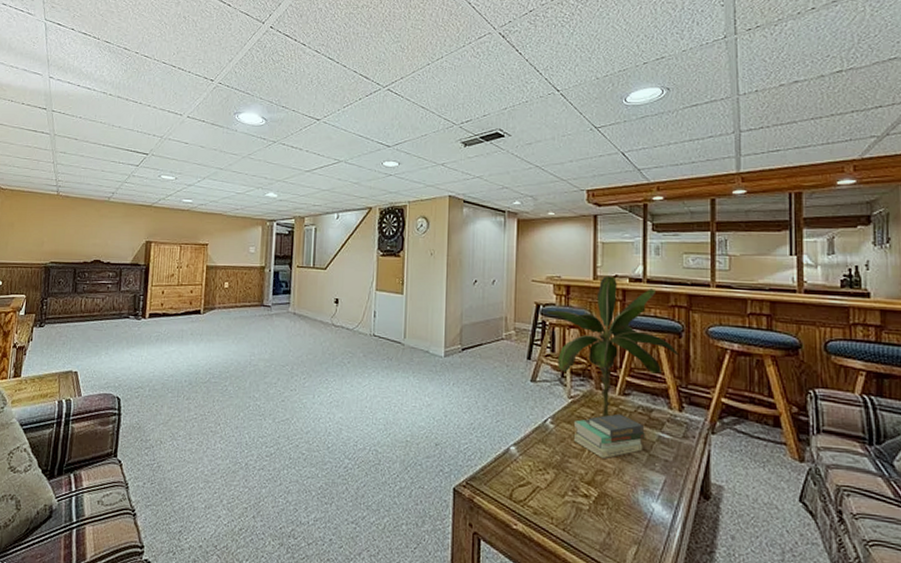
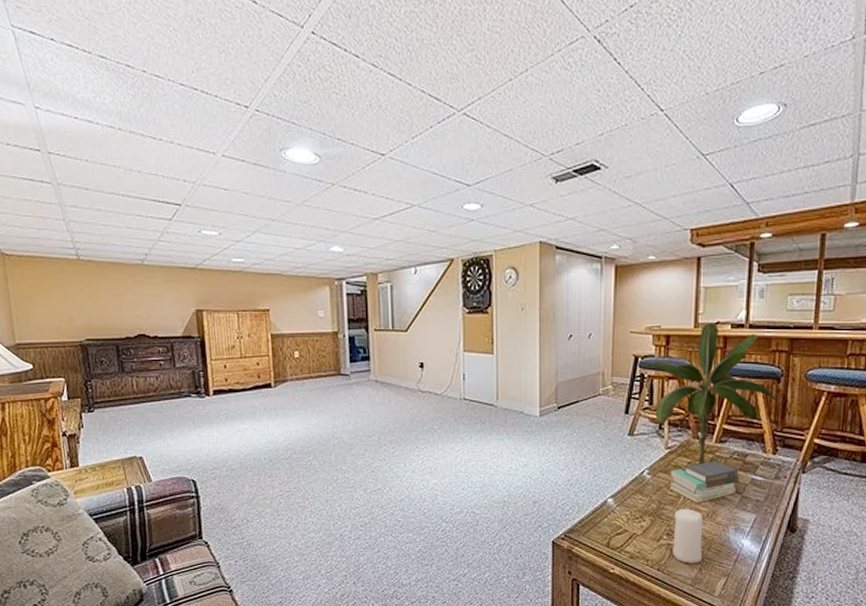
candle: none [578,462,610,527] -> present [672,508,704,564]

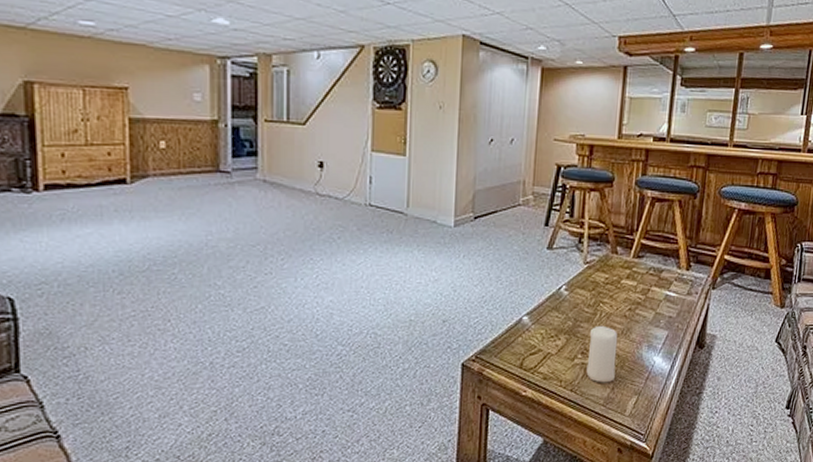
plant: present [644,323,777,466] -> none [567,134,693,281]
books: present [669,460,739,504] -> none [586,276,654,321]

